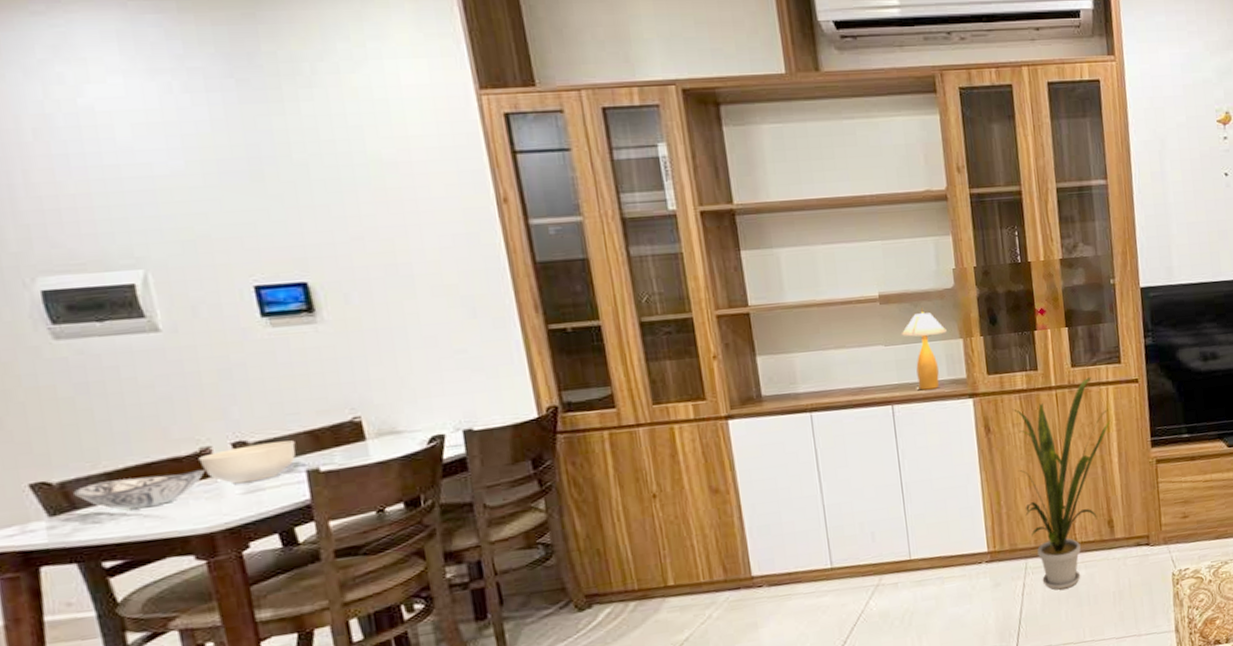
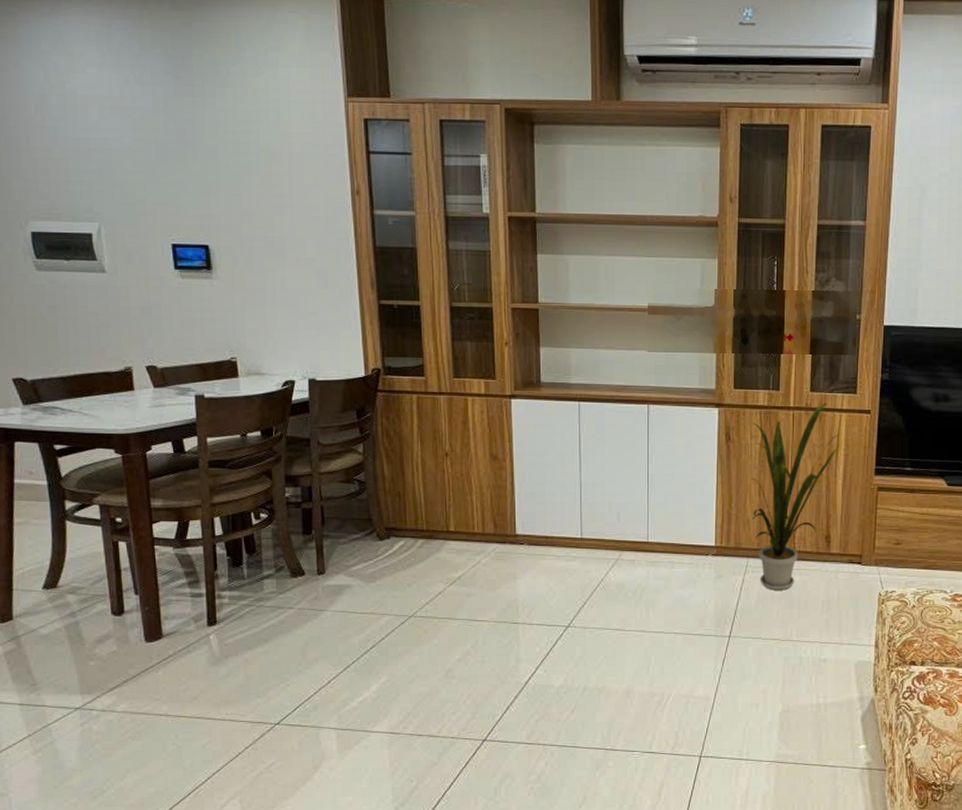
decorative bowl: present [73,470,206,511] -> none [40,383,127,408]
bowl: present [198,440,296,484] -> none [123,370,190,399]
table lamp: present [900,308,948,391] -> none [663,321,704,395]

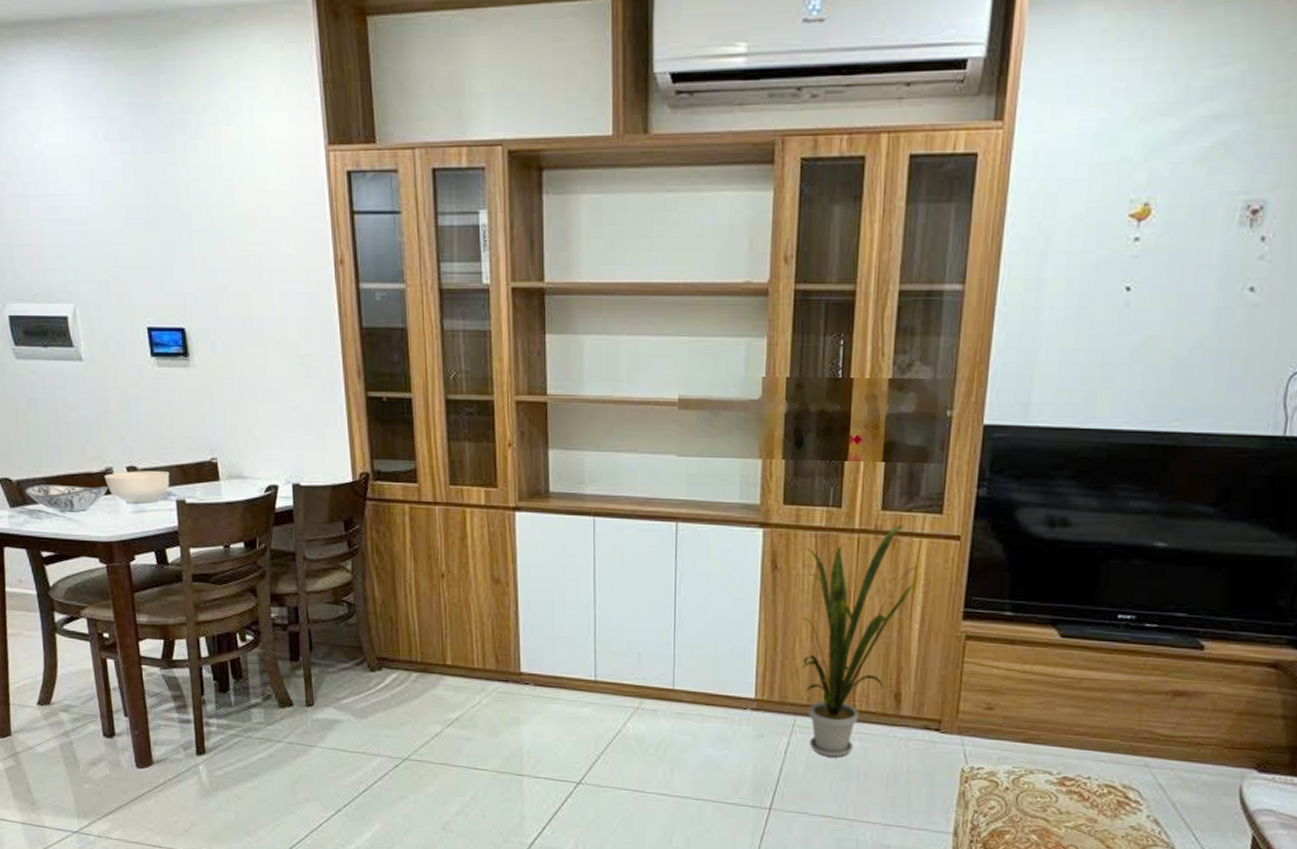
decorative bowl: none [40,383,127,408] -> present [25,485,109,512]
bowl: none [123,370,190,399] -> present [104,471,170,504]

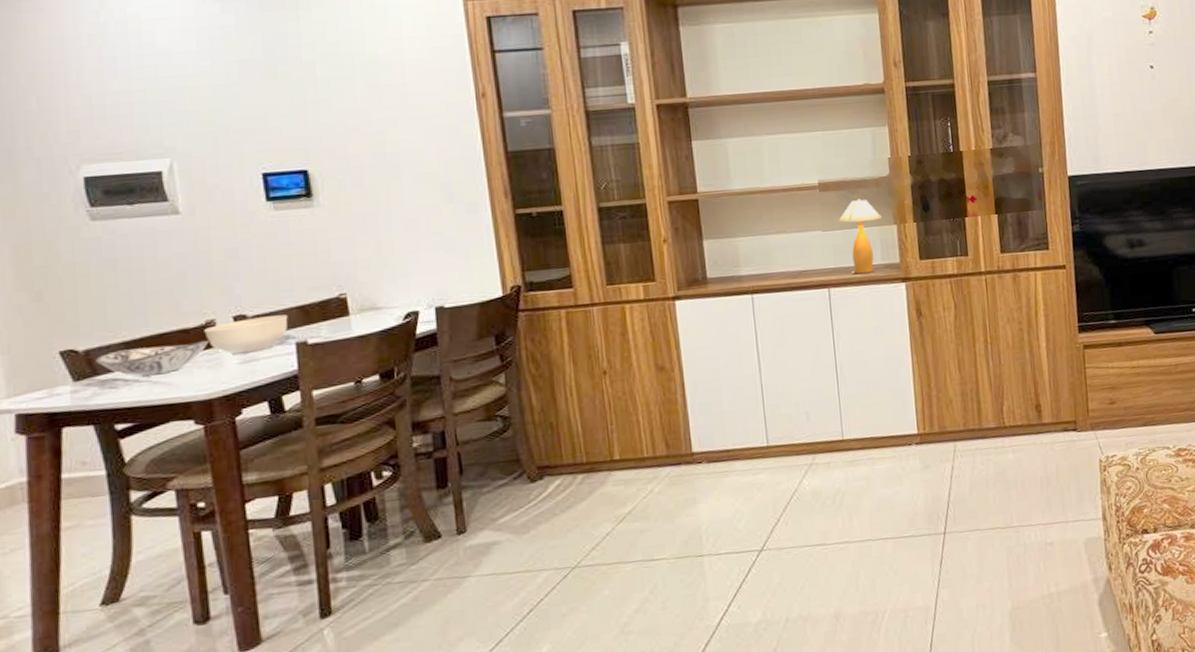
table lamp: none [696,418,747,511] -> present [838,195,883,275]
house plant: present [802,525,918,758] -> none [943,263,1039,474]

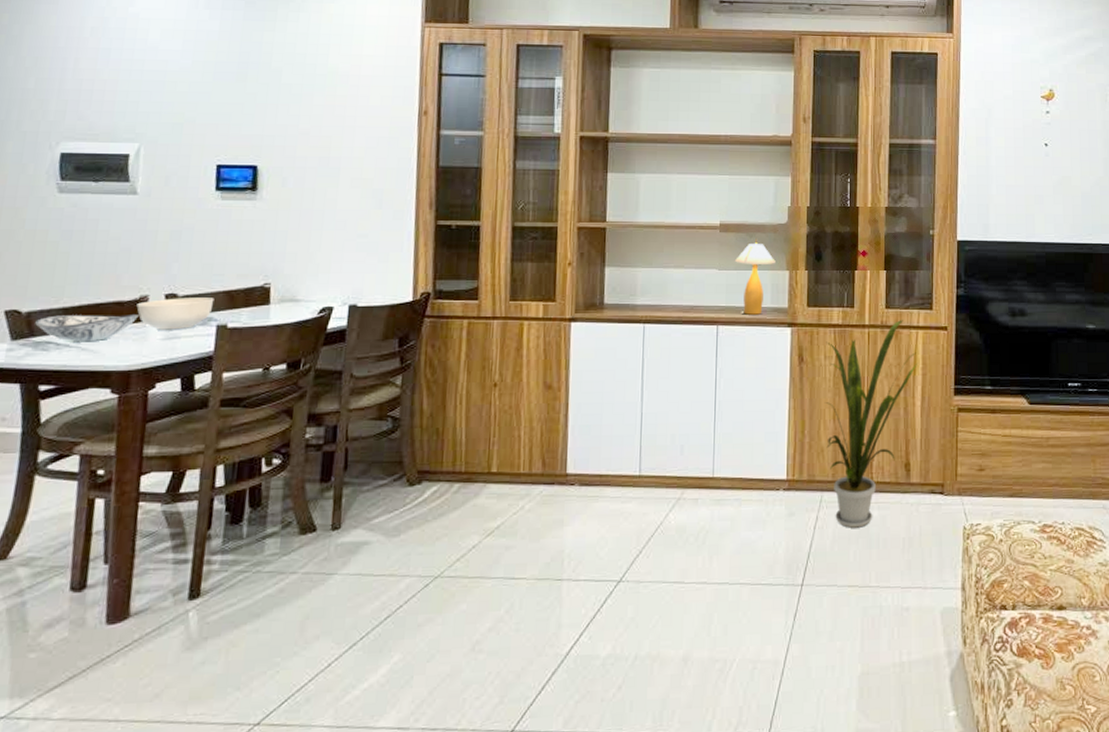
house plant: none [943,263,1039,474] -> present [825,320,918,528]

